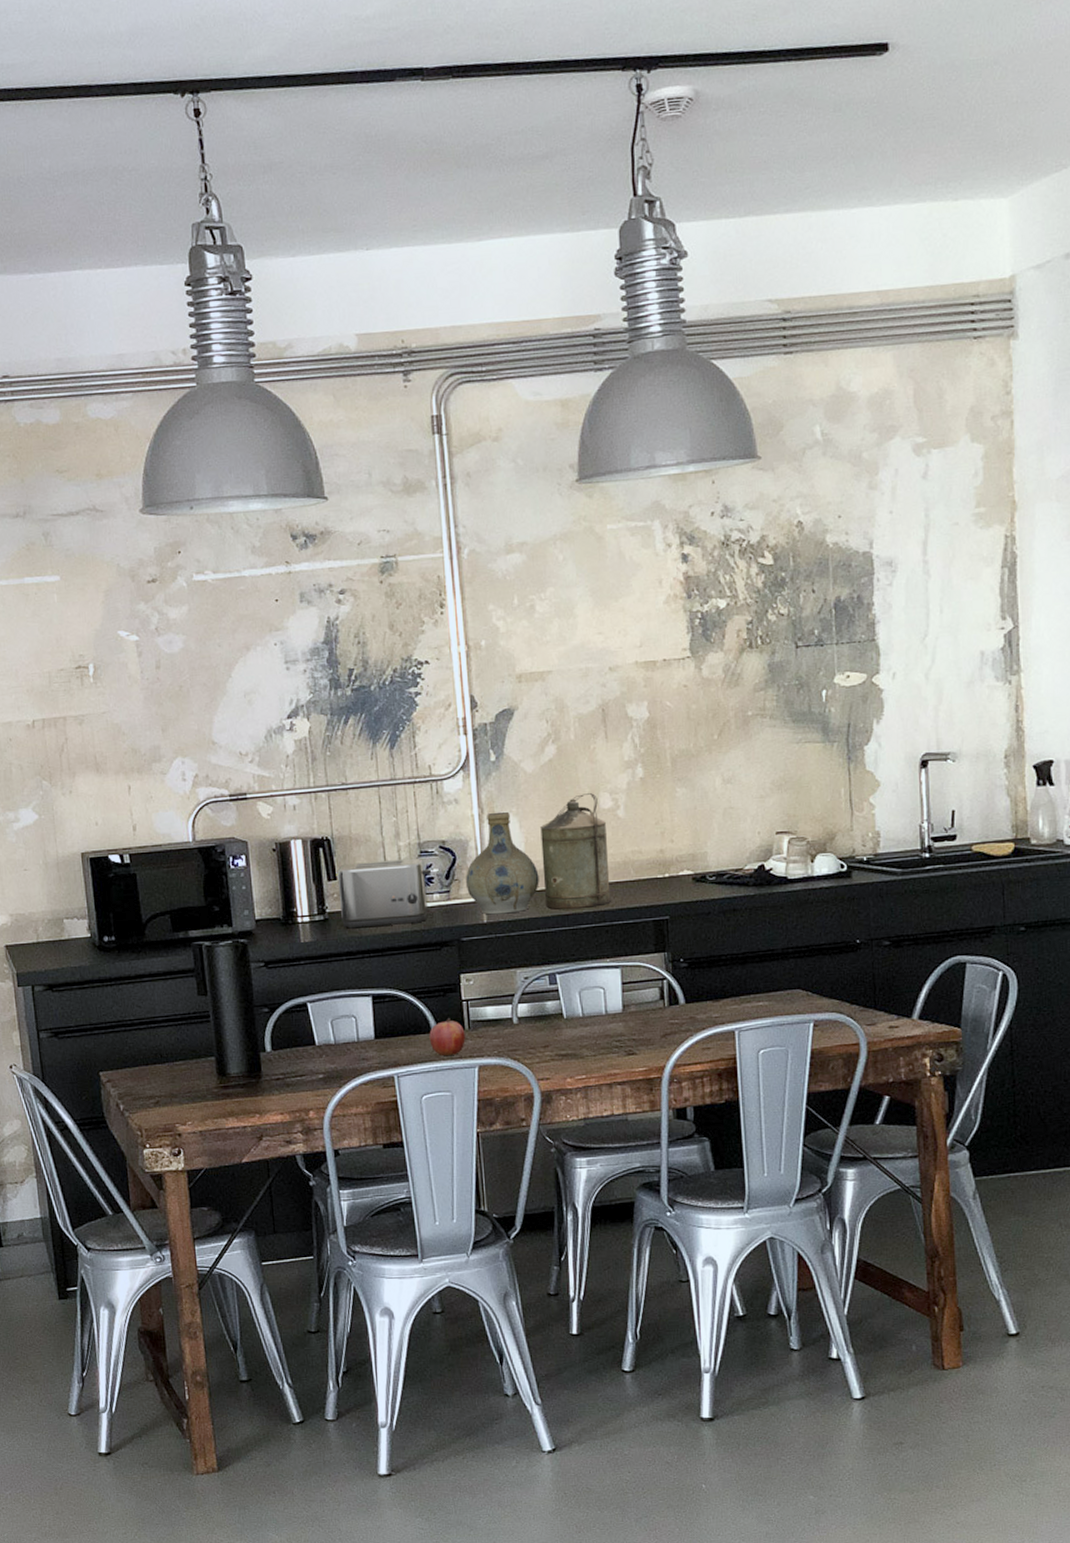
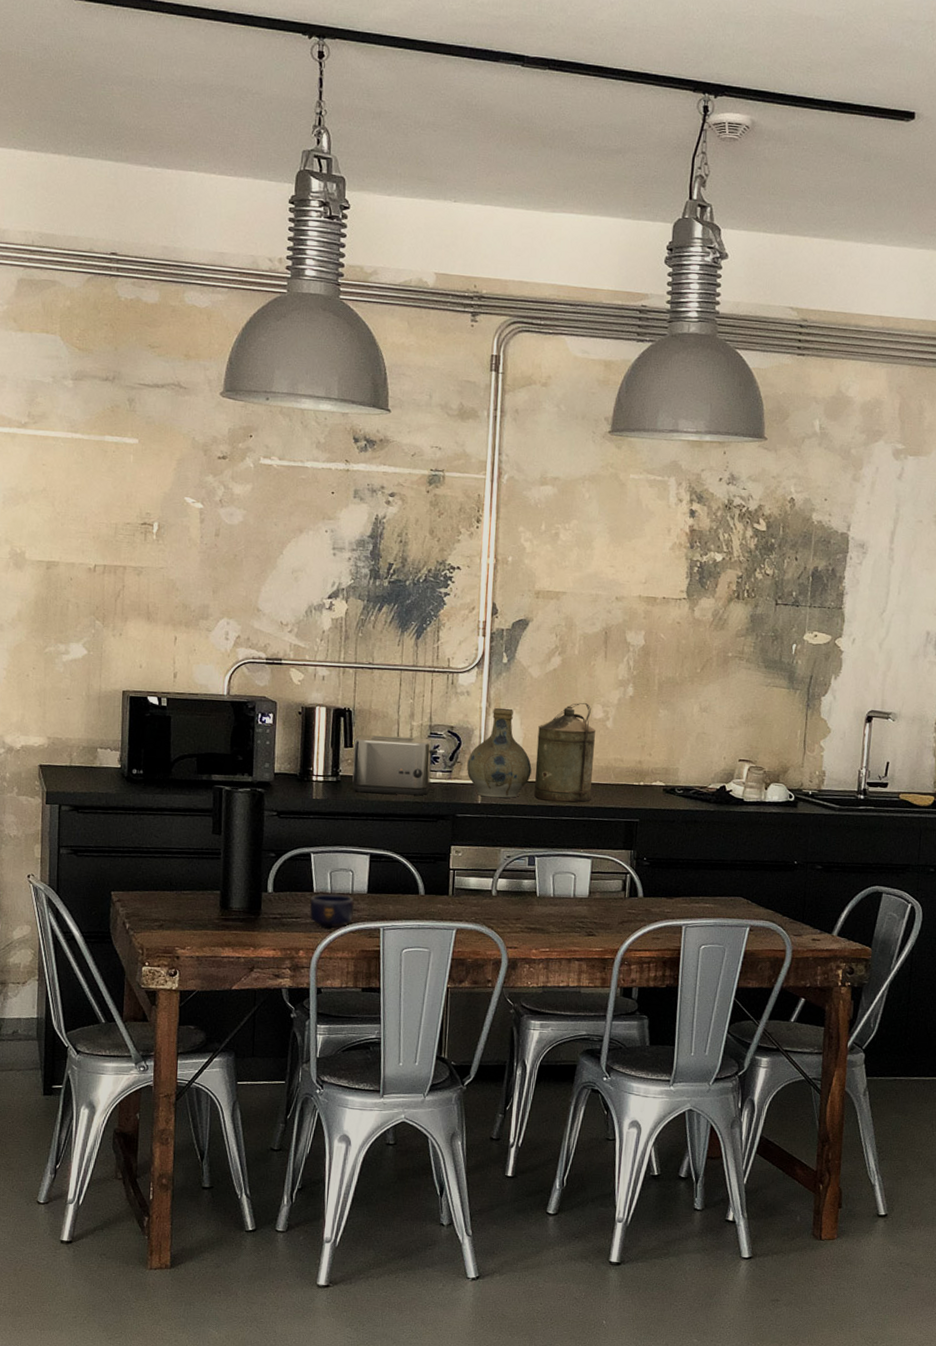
mug: none [313,1044,363,1083] -> present [309,893,354,928]
fruit: present [429,1018,466,1056] -> none [416,883,448,916]

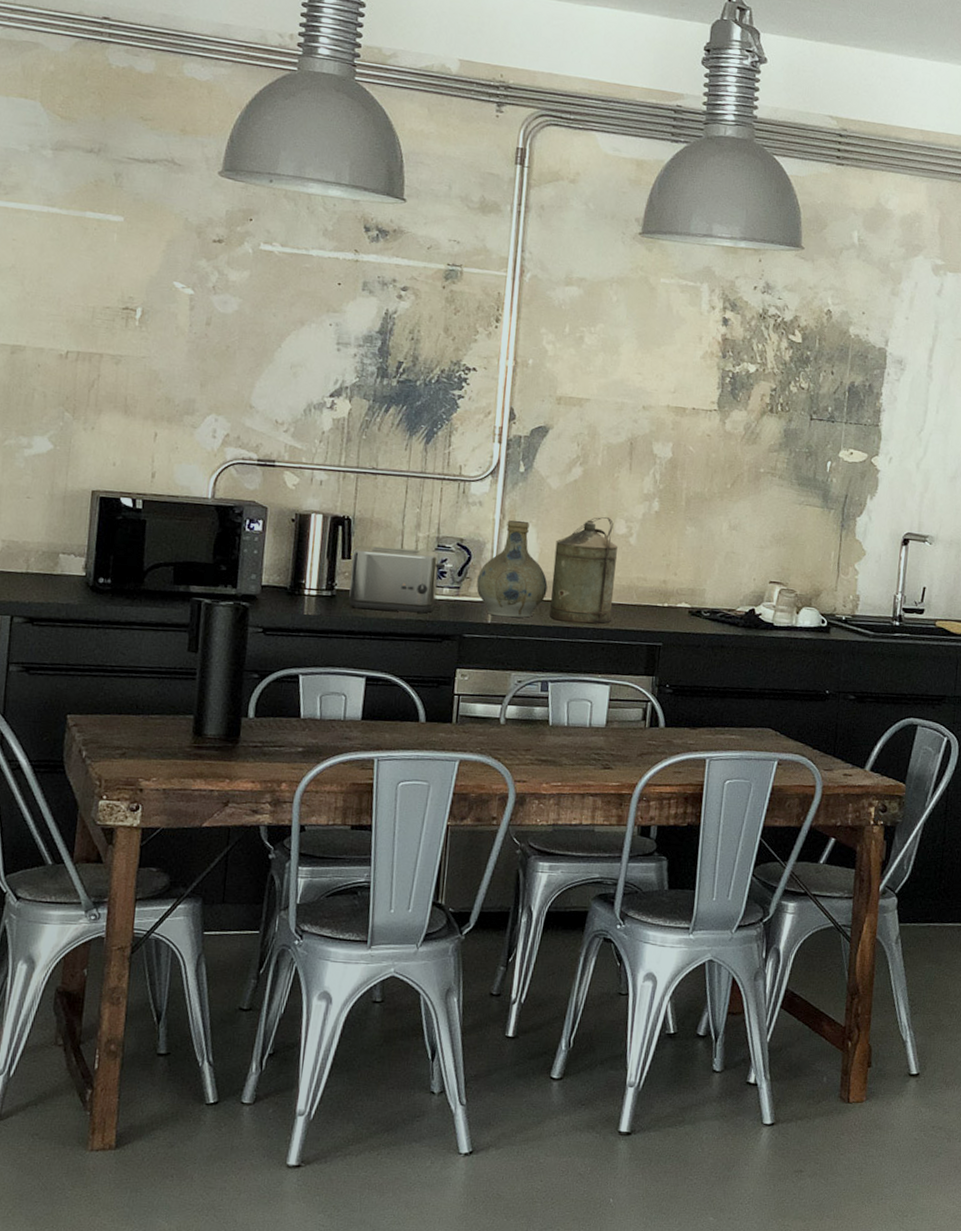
mug: present [309,893,354,928] -> none [294,720,346,758]

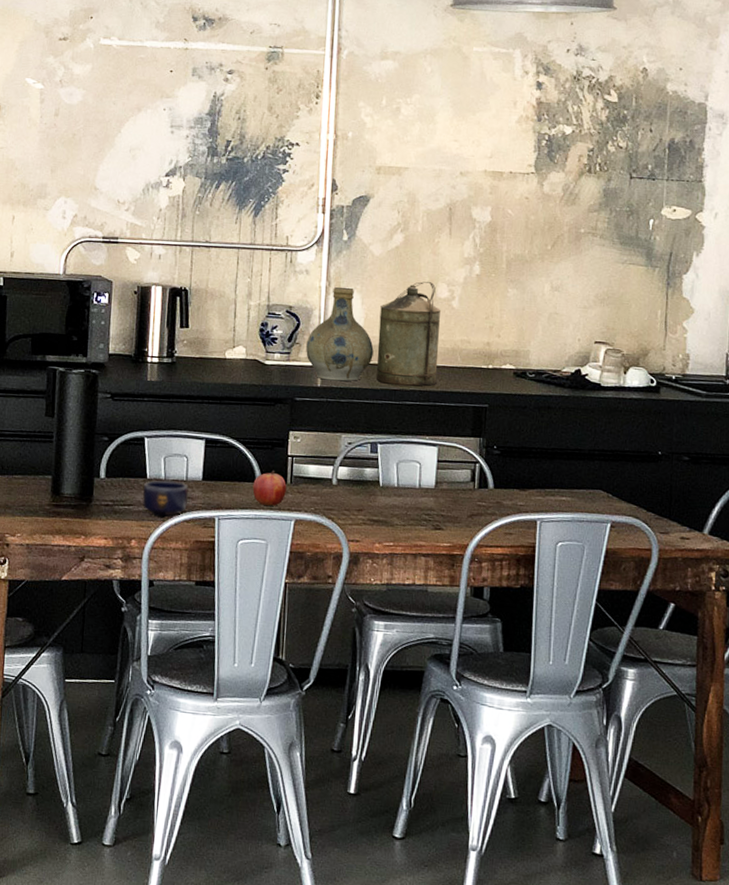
mug: none [294,720,346,758] -> present [142,480,188,517]
toaster: present [347,545,446,614] -> none [186,314,277,378]
fruit: none [415,710,452,746] -> present [252,471,287,506]

